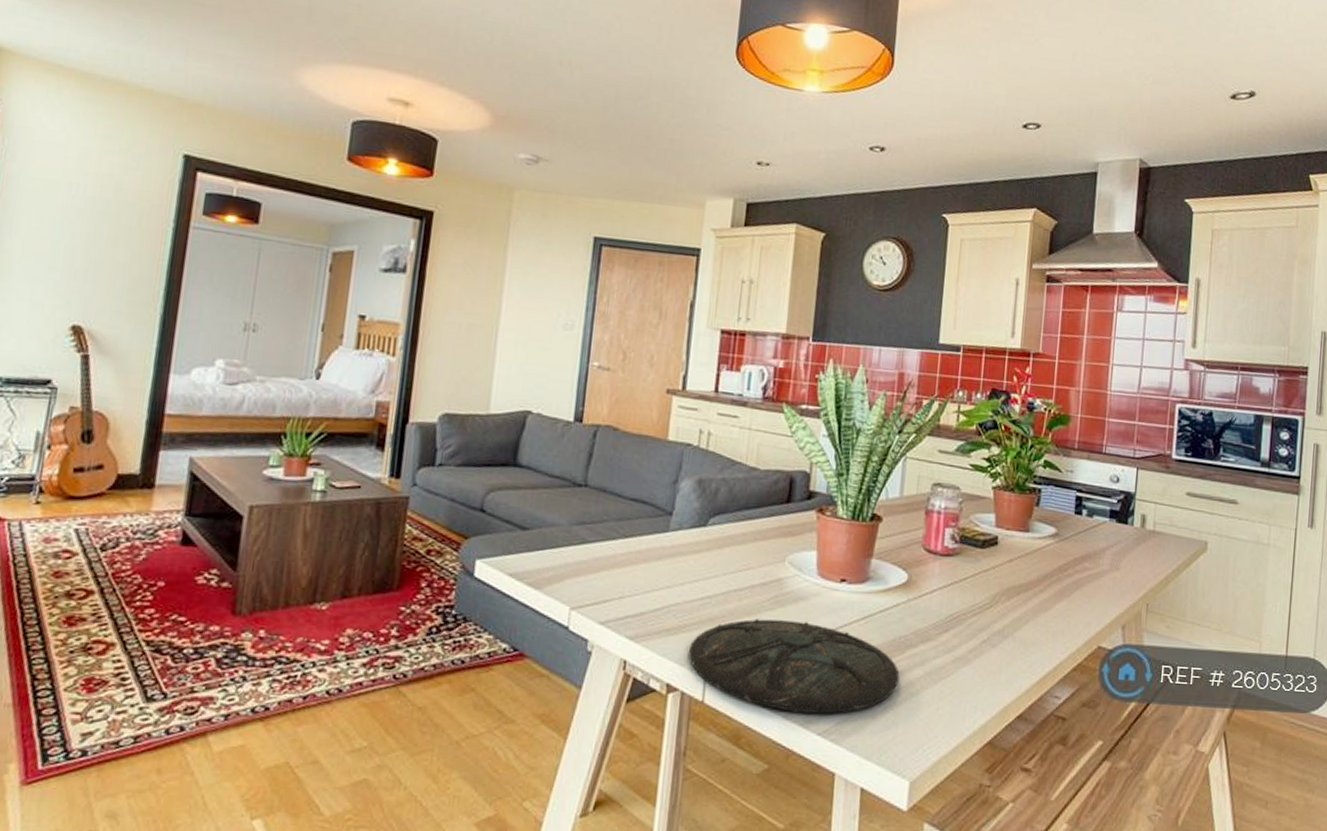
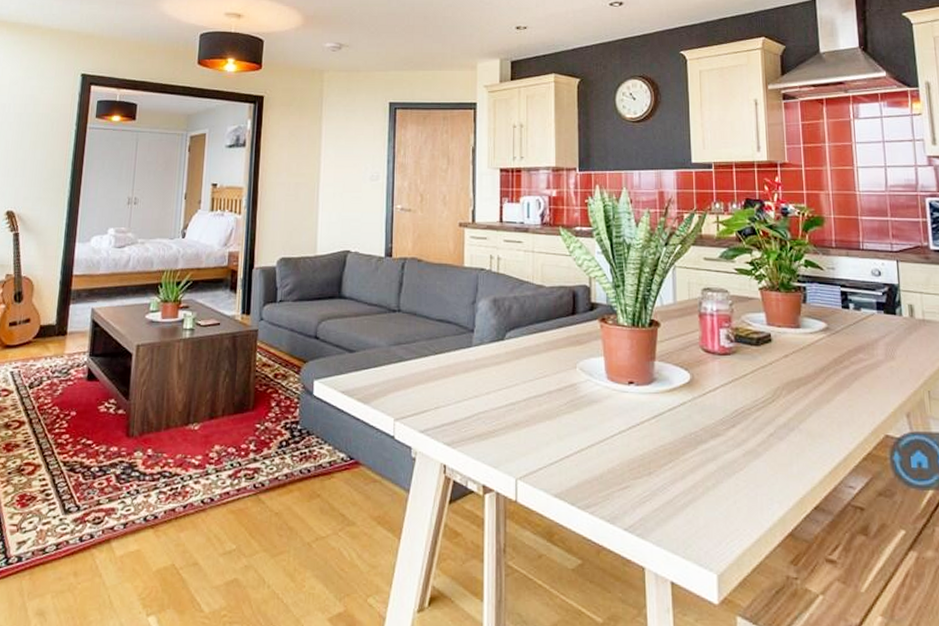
plate: present [688,618,900,714] -> none [499,422,694,510]

